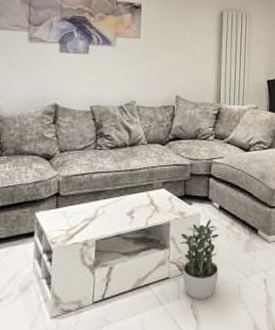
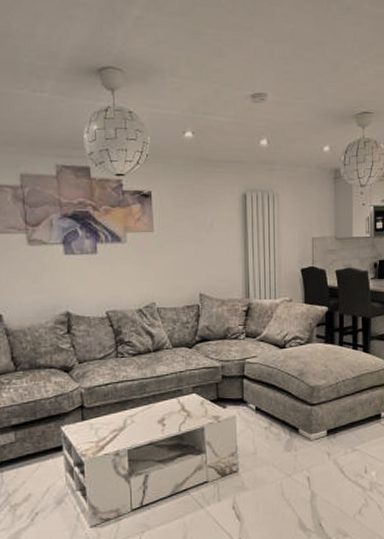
potted plant: present [179,219,219,300] -> none [216,421,259,501]

